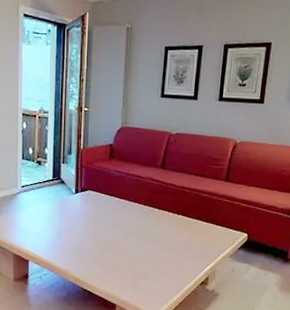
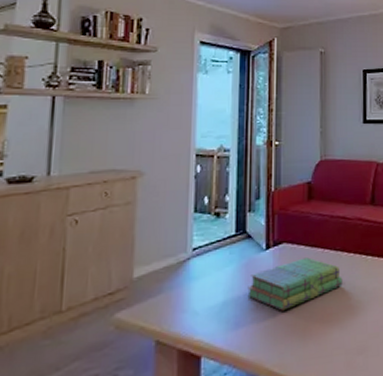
stack of books: none [61,203,134,239] -> present [247,257,343,311]

